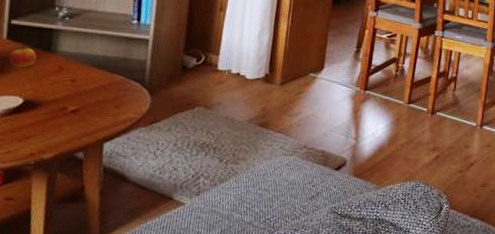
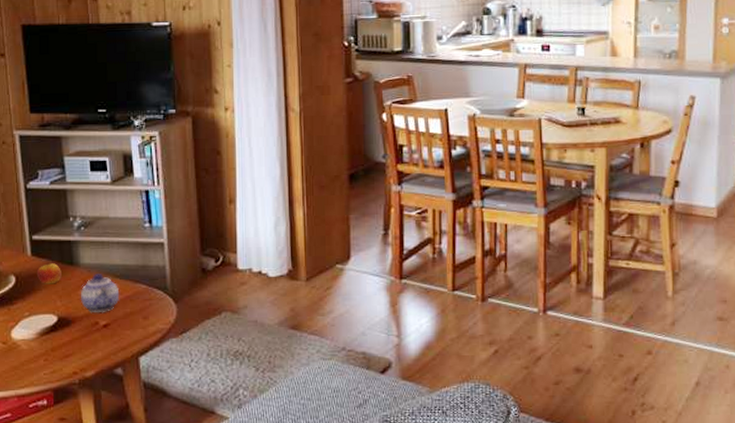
teapot: none [51,61,95,99] -> present [80,272,120,314]

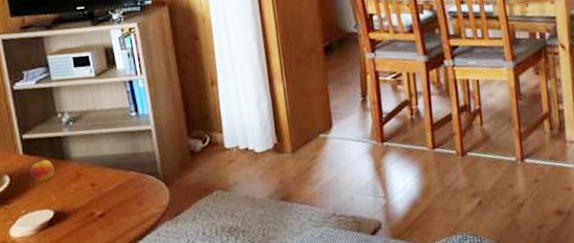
teapot: present [80,272,120,314] -> none [74,164,113,205]

